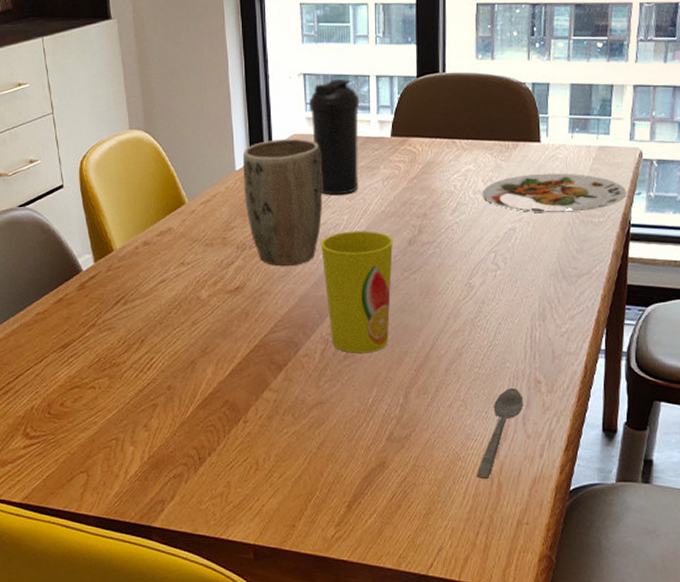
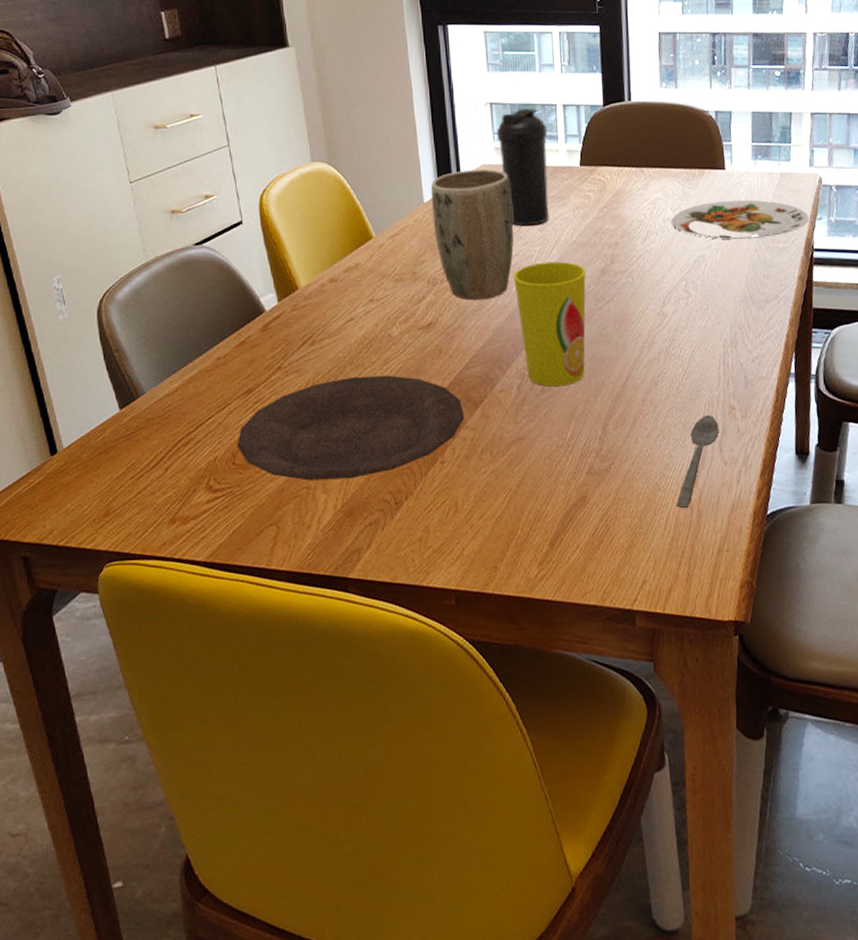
plate: none [52,336,267,433] -> present [237,375,464,481]

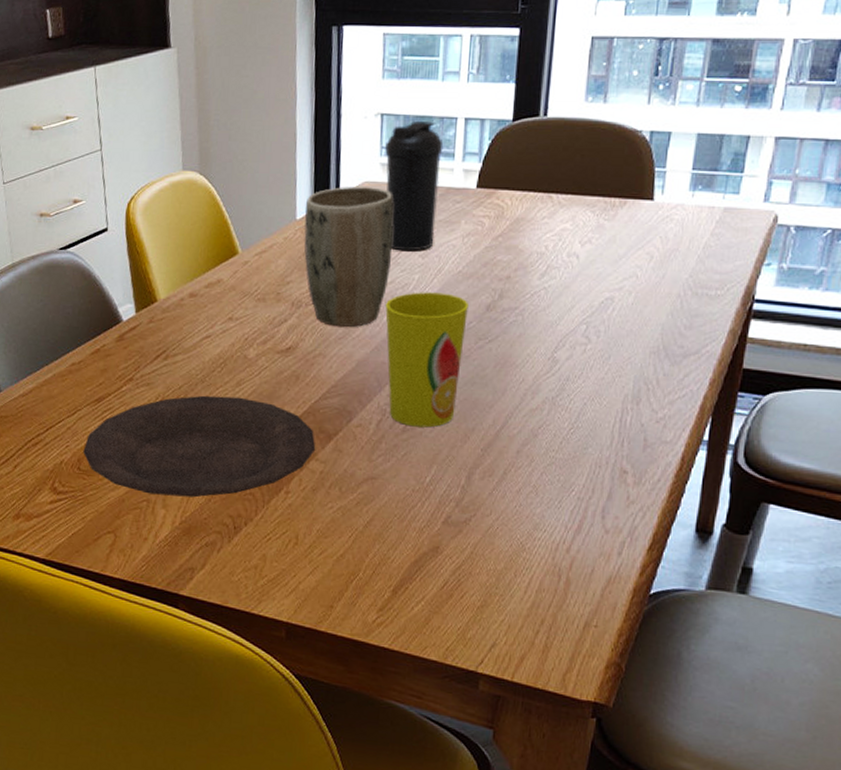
plate: present [671,199,809,240] -> none [578,236,754,283]
spoon: present [676,415,719,508] -> none [541,476,605,574]

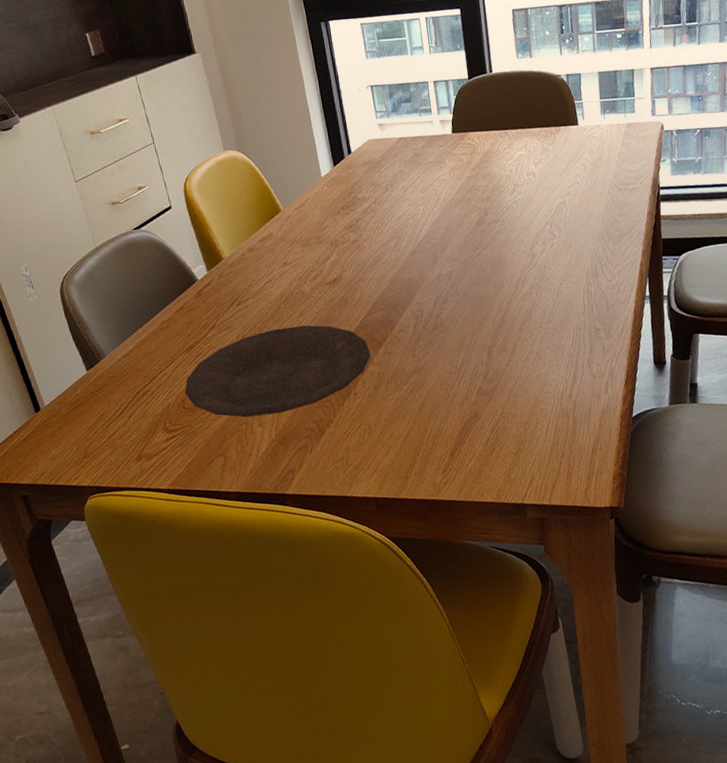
plant pot: present [304,186,394,327] -> none [326,143,401,256]
water bottle: present [385,121,444,251] -> none [378,87,429,190]
cup: present [385,292,468,428] -> none [402,217,469,324]

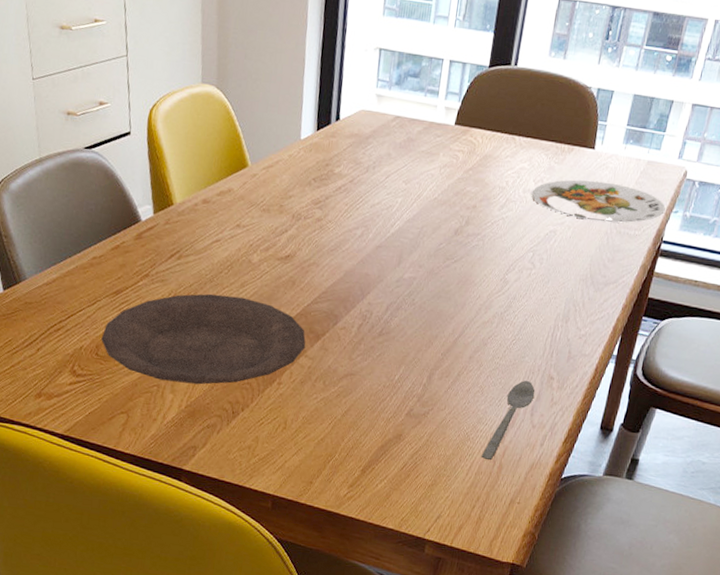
plate: none [534,149,654,187] -> present [531,179,665,223]
spoon: none [554,337,587,417] -> present [481,380,535,460]

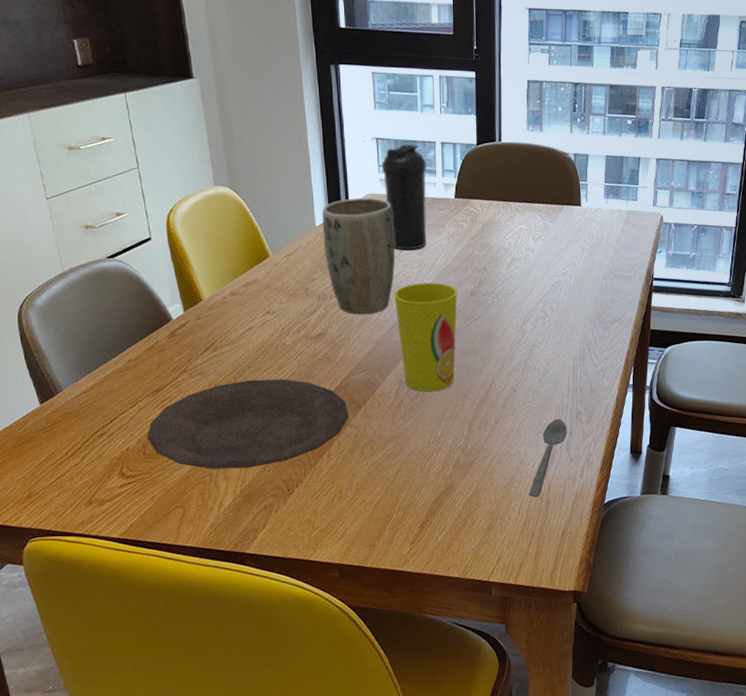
plant pot: none [305,112,385,241] -> present [322,197,396,314]
cup: none [369,213,441,333] -> present [394,283,457,392]
water bottle: none [379,58,431,177] -> present [382,145,427,250]
plate: present [531,179,665,223] -> none [533,233,650,268]

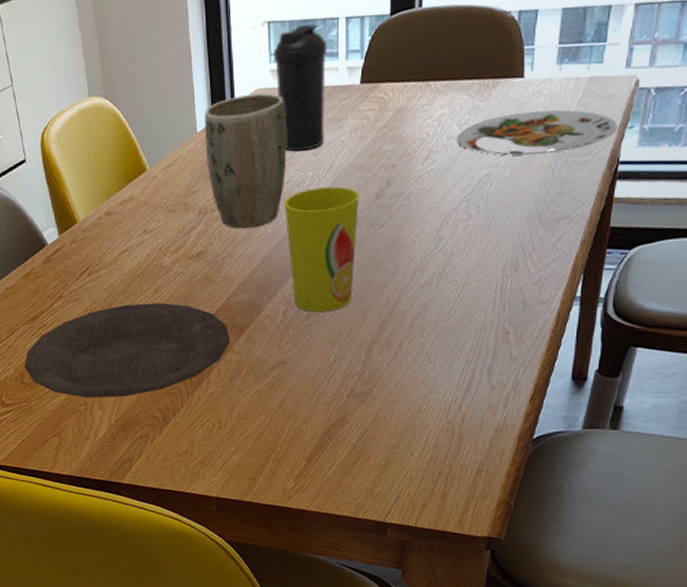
spoon: present [529,419,567,497] -> none [437,340,490,430]
plate: none [533,233,650,268] -> present [457,110,618,157]

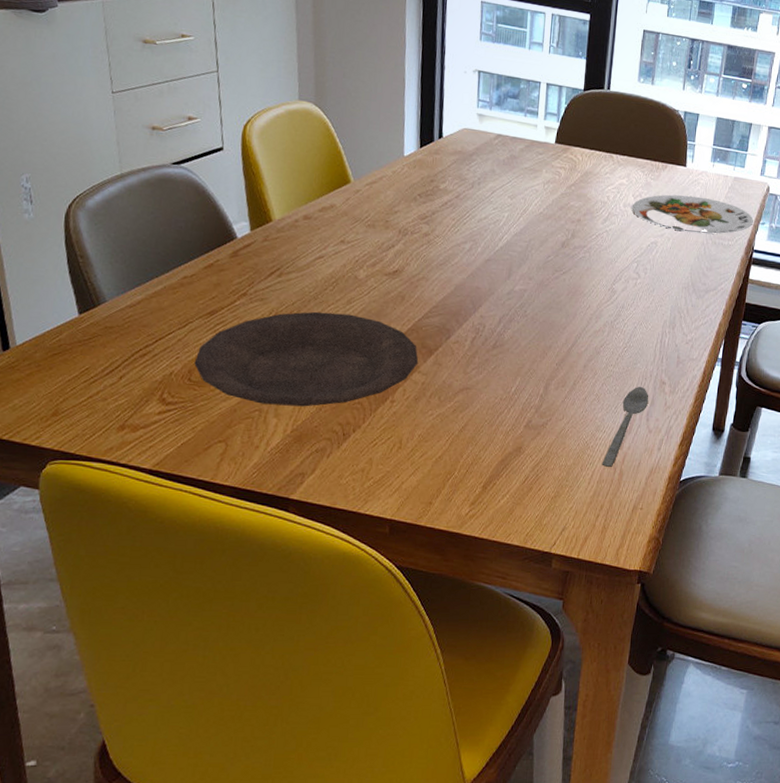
plant pot: present [204,93,287,228] -> none [410,130,488,255]
water bottle: present [274,24,328,152] -> none [481,81,530,193]
cup: present [284,186,359,313] -> none [480,228,548,345]
spoon: none [437,340,490,430] -> present [601,387,649,467]

